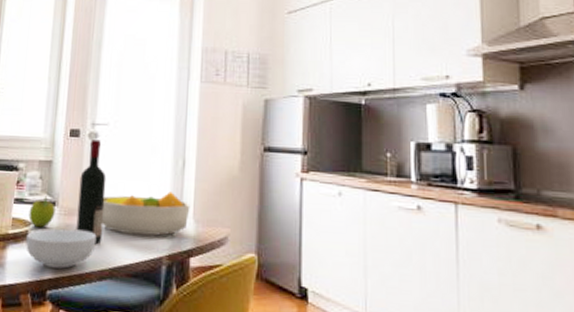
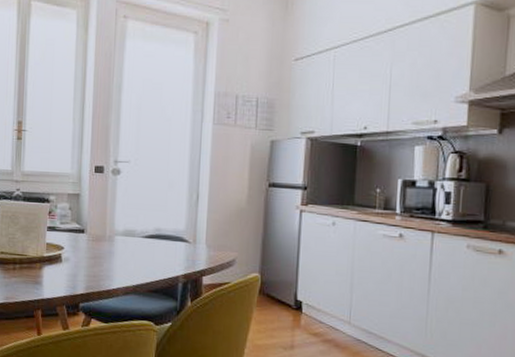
cereal bowl: present [26,228,97,269] -> none [60,252,122,286]
fruit: present [28,196,55,228] -> none [61,224,84,252]
wine bottle: present [76,139,107,244] -> none [103,175,129,265]
fruit bowl: present [102,191,190,236] -> none [126,221,203,259]

